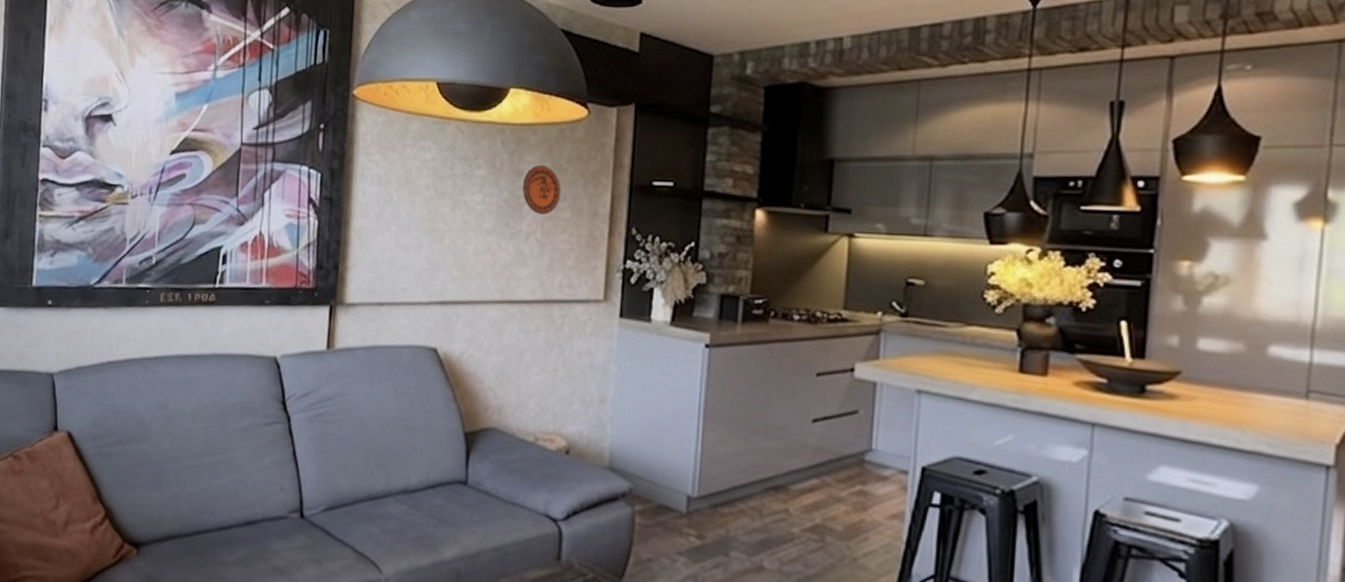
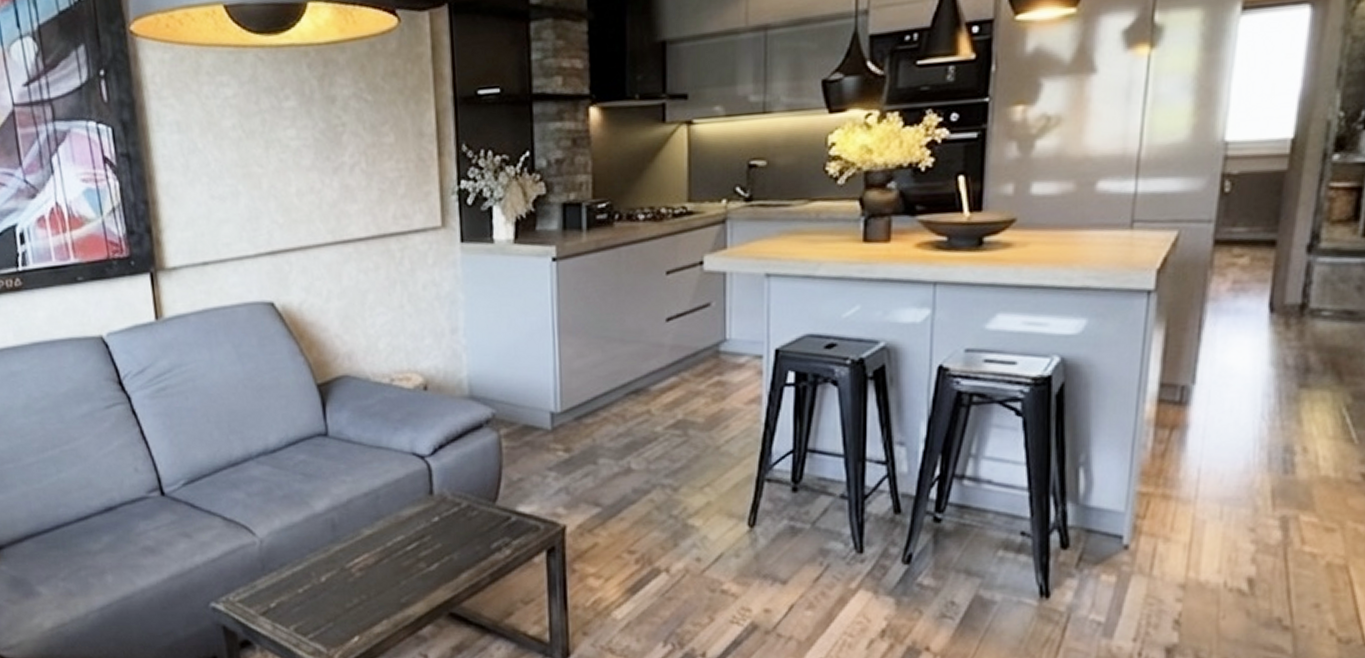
decorative plate: present [522,165,561,214] -> none [337,87,381,143]

